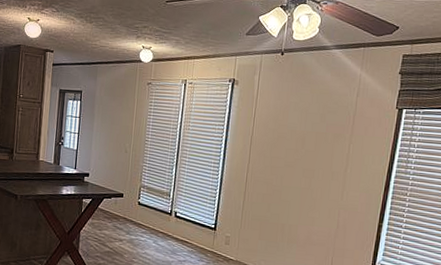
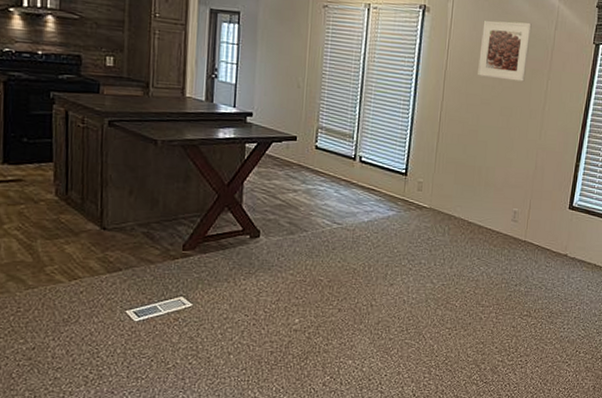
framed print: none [281,90,334,146] -> present [478,20,532,82]

